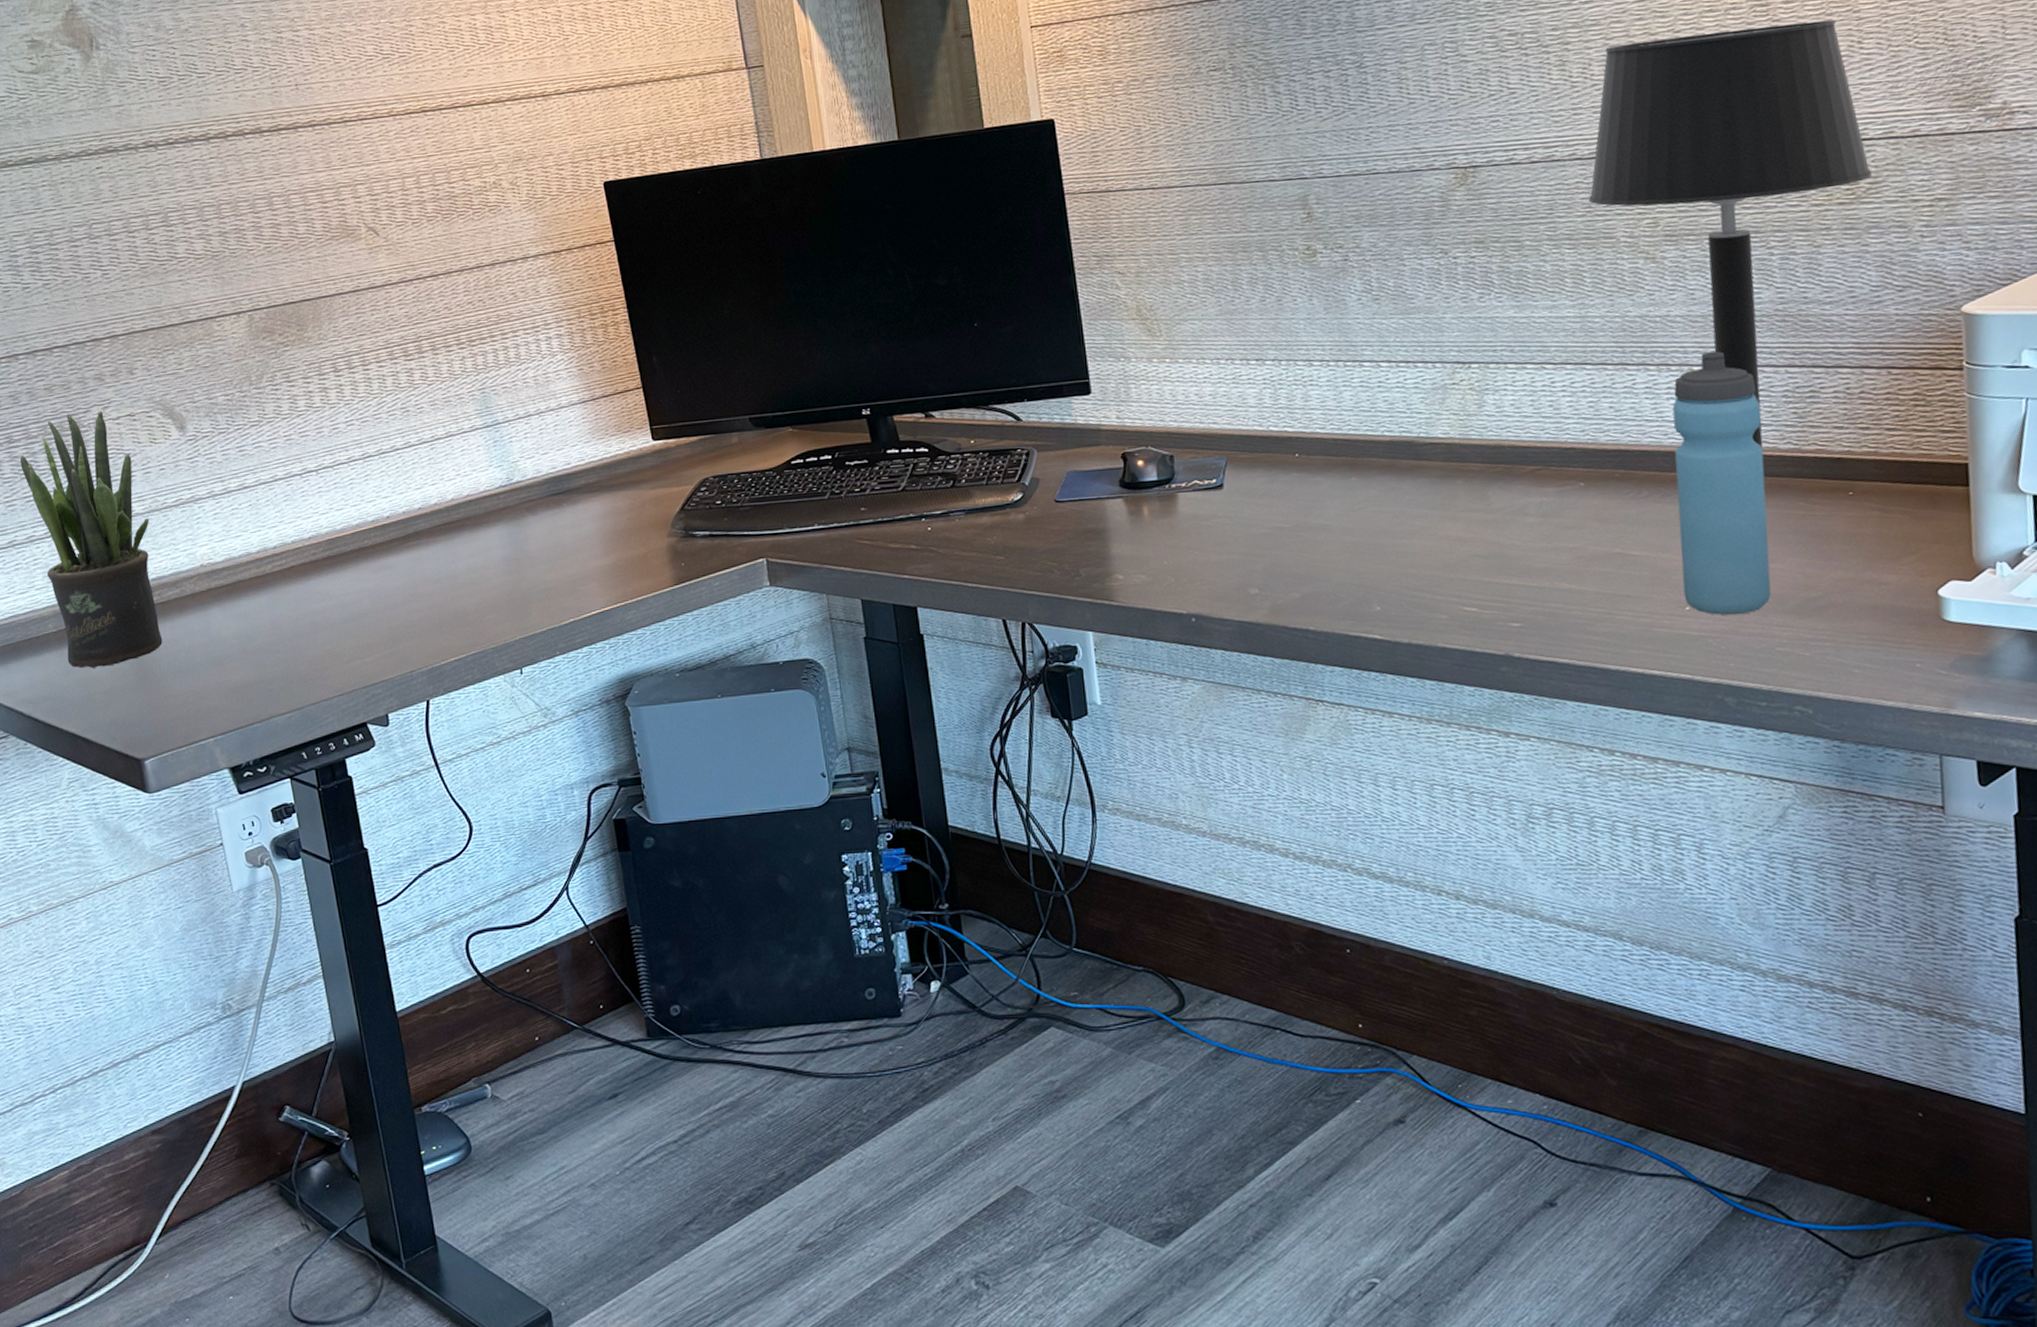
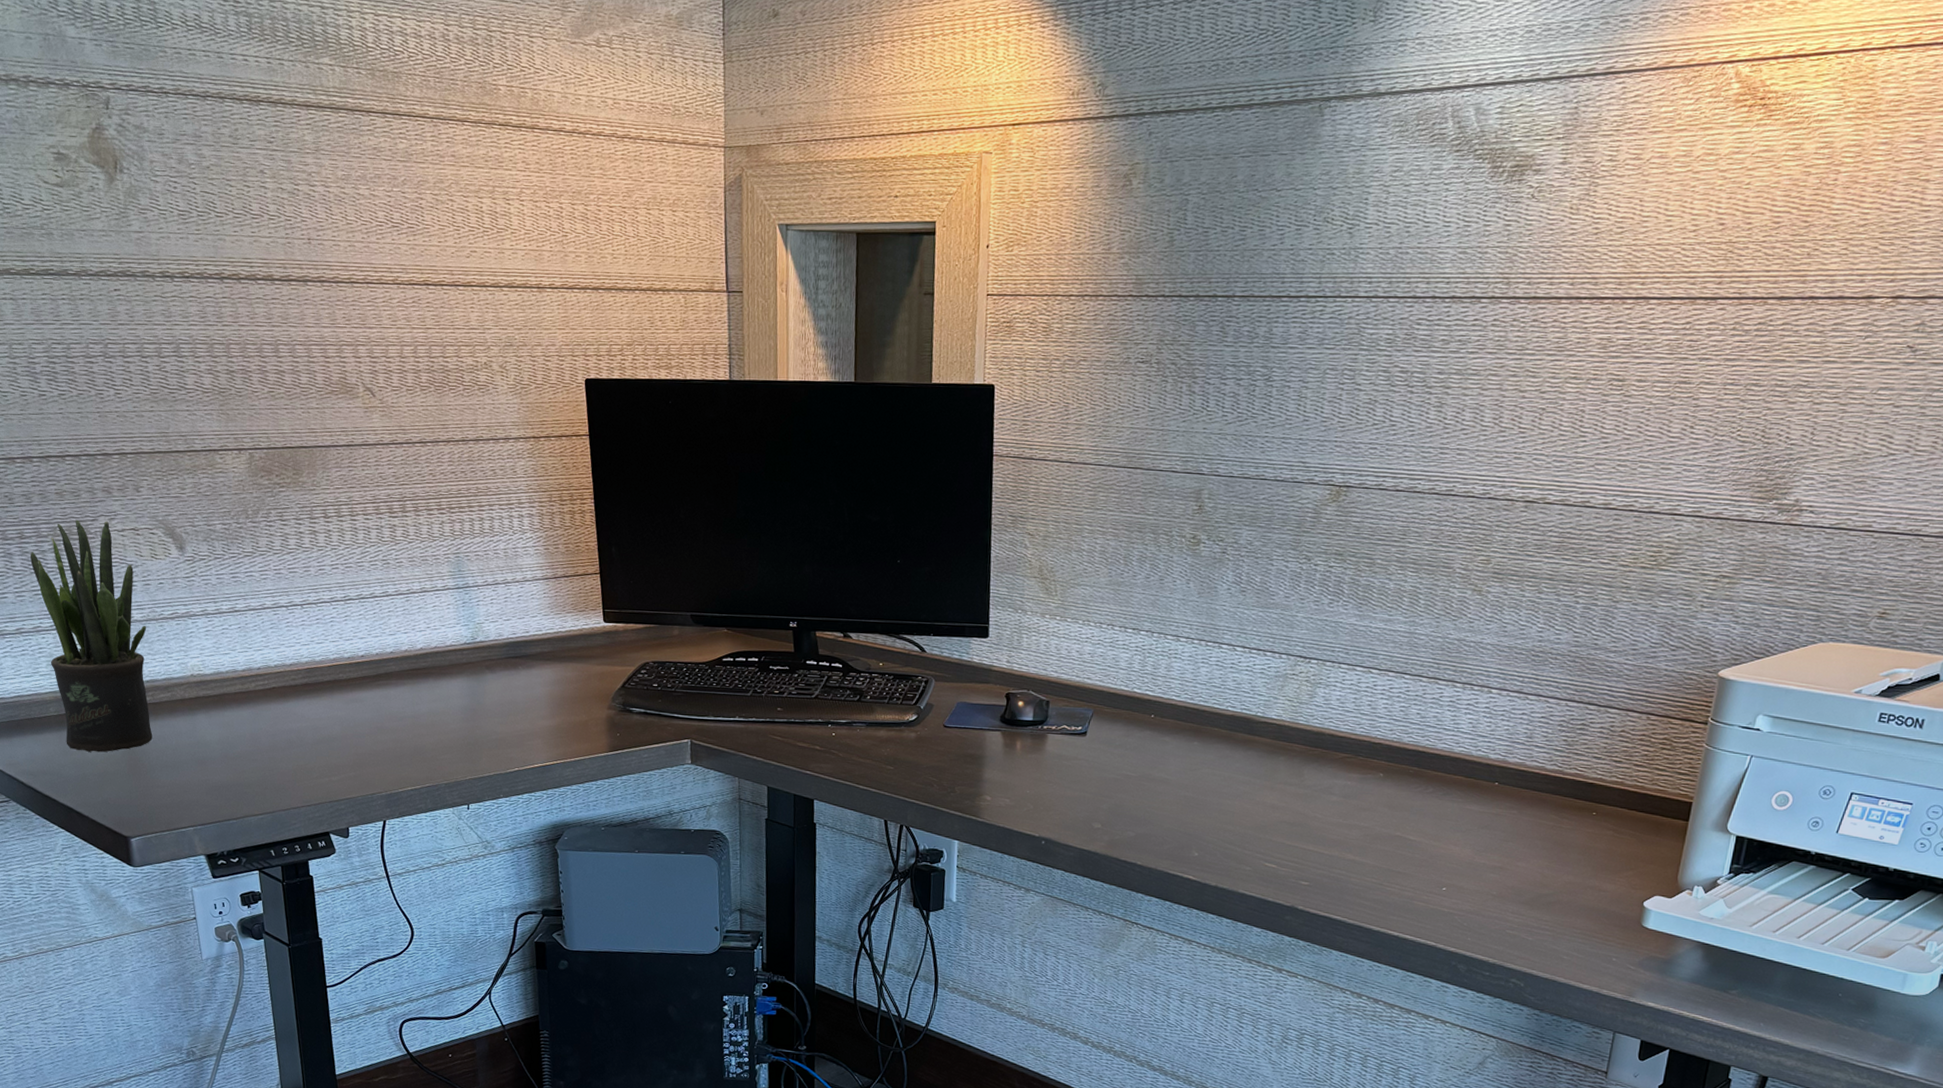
table lamp: present [1589,19,1872,449] -> none [1437,396,1676,766]
water bottle: present [1672,351,1771,616] -> none [1443,679,1540,900]

